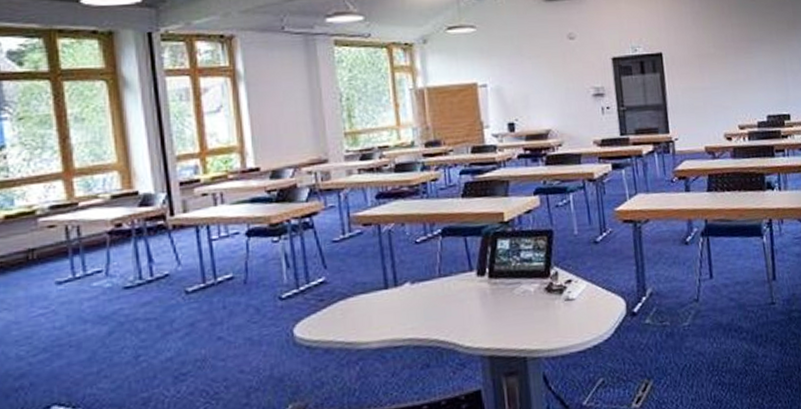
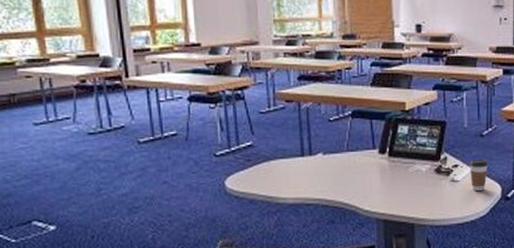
coffee cup: none [584,270,607,309] -> present [469,159,488,190]

